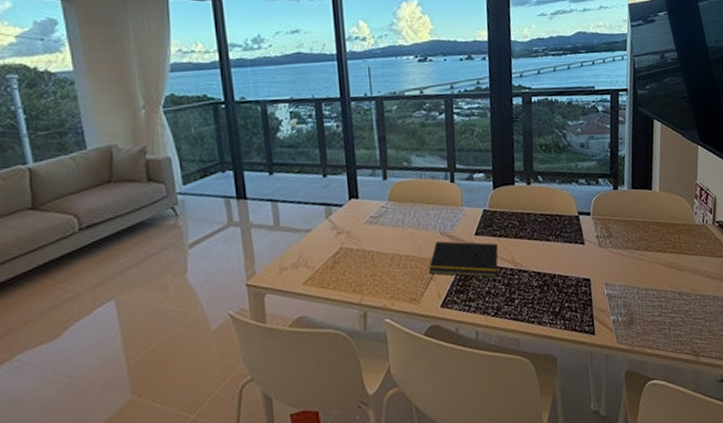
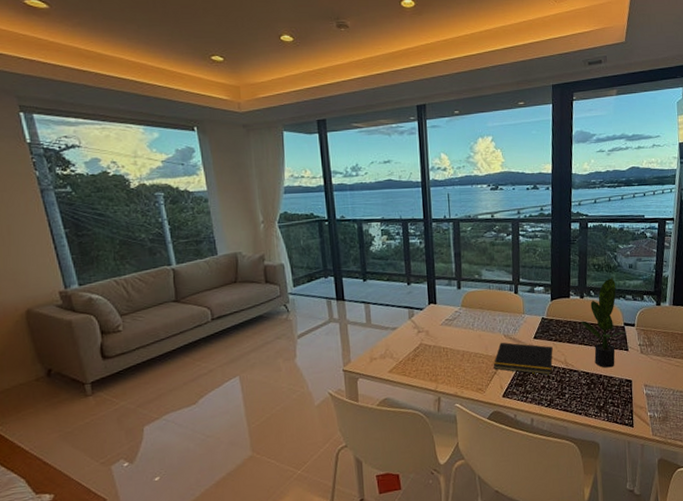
potted plant: none [528,159,581,266] -> present [580,277,626,368]

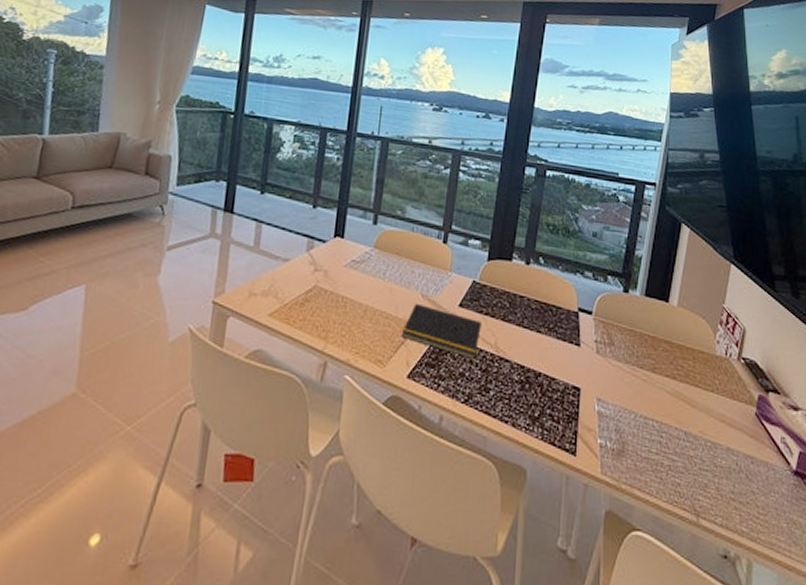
potted plant: present [580,277,626,368] -> none [522,244,580,365]

